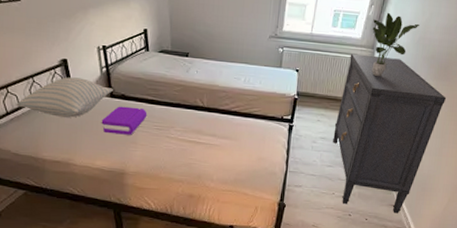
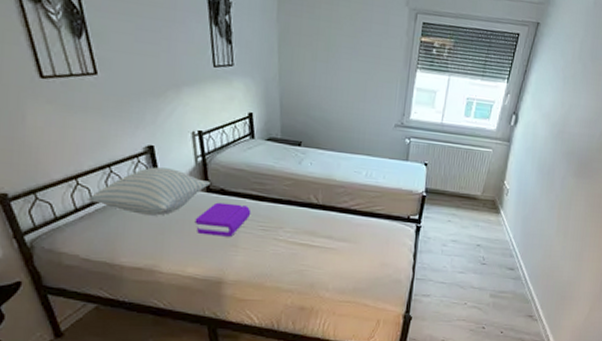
dresser: present [333,53,447,214] -> none [465,146,587,326]
potted plant: present [371,12,419,77] -> none [507,102,558,173]

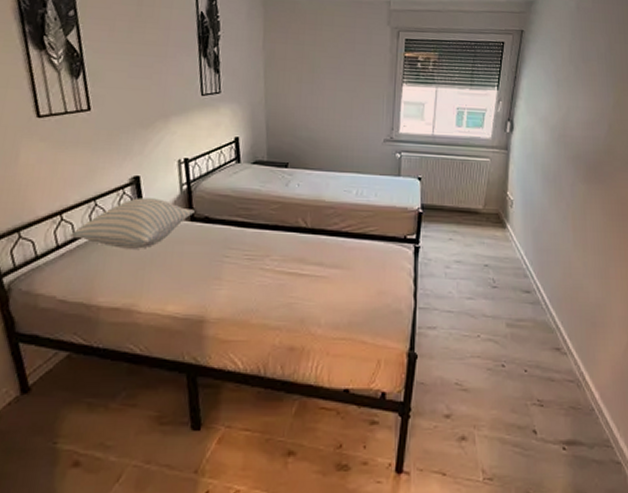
book: present [195,202,251,237] -> none [177,231,237,269]

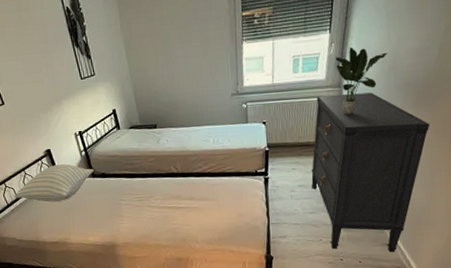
dresser: none [471,156,603,361] -> present [311,92,430,253]
potted plant: none [503,108,557,183] -> present [335,47,387,115]

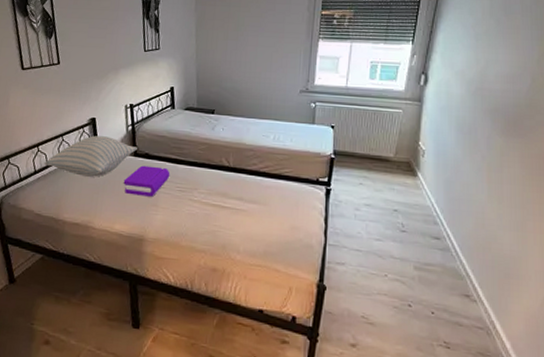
book: none [88,183,128,211] -> present [123,165,171,197]
dresser: present [311,92,430,253] -> none [380,107,522,308]
potted plant: present [335,47,387,115] -> none [417,61,474,134]

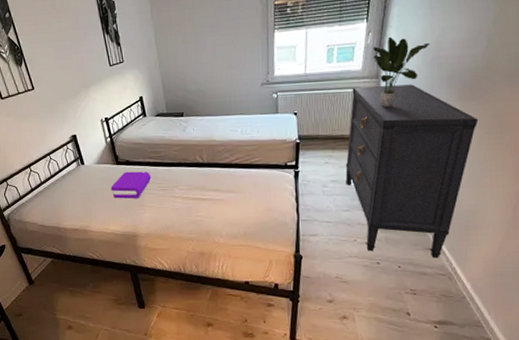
pillow: present [44,135,137,177] -> none [38,150,118,188]
dresser: none [380,107,522,308] -> present [345,84,479,258]
potted plant: none [417,61,474,134] -> present [373,36,430,108]

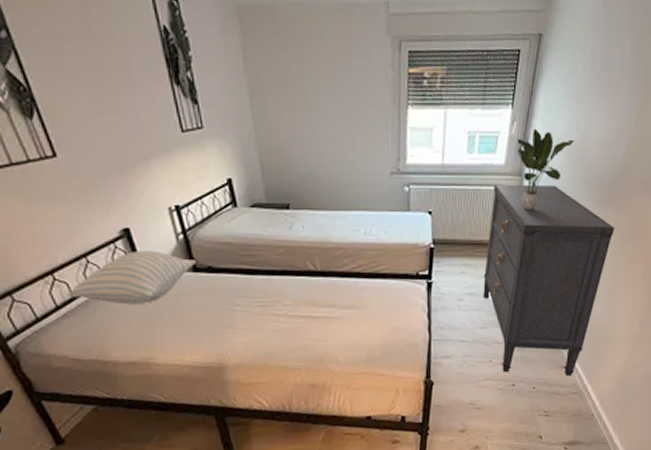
pillow: none [38,150,118,188] -> present [68,251,196,305]
book: present [111,171,152,199] -> none [185,281,245,319]

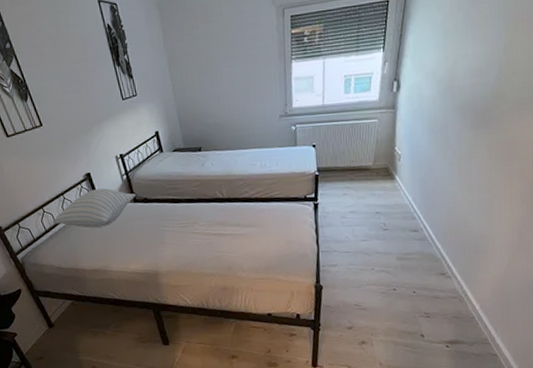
dresser: present [483,184,615,377] -> none [363,114,489,283]
potted plant: present [517,128,574,211] -> none [389,66,444,138]

